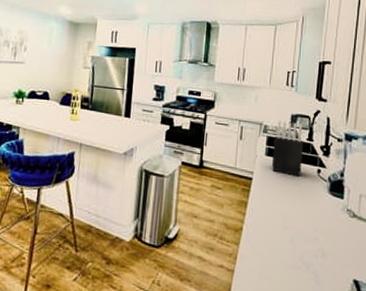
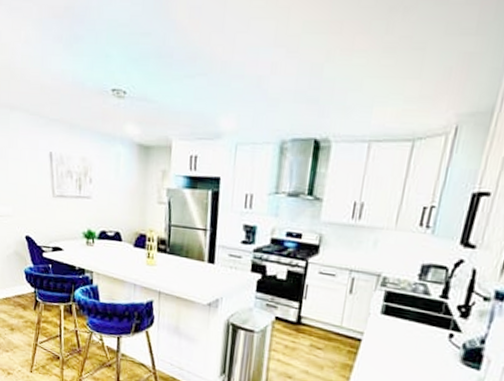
knife block: present [272,120,304,177] -> none [388,271,436,341]

